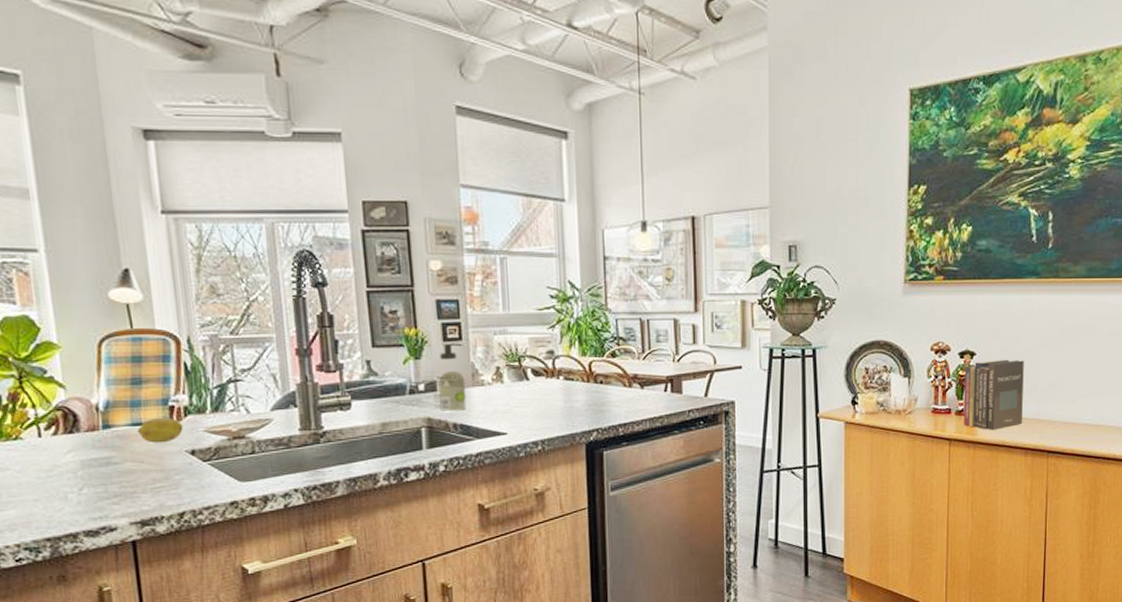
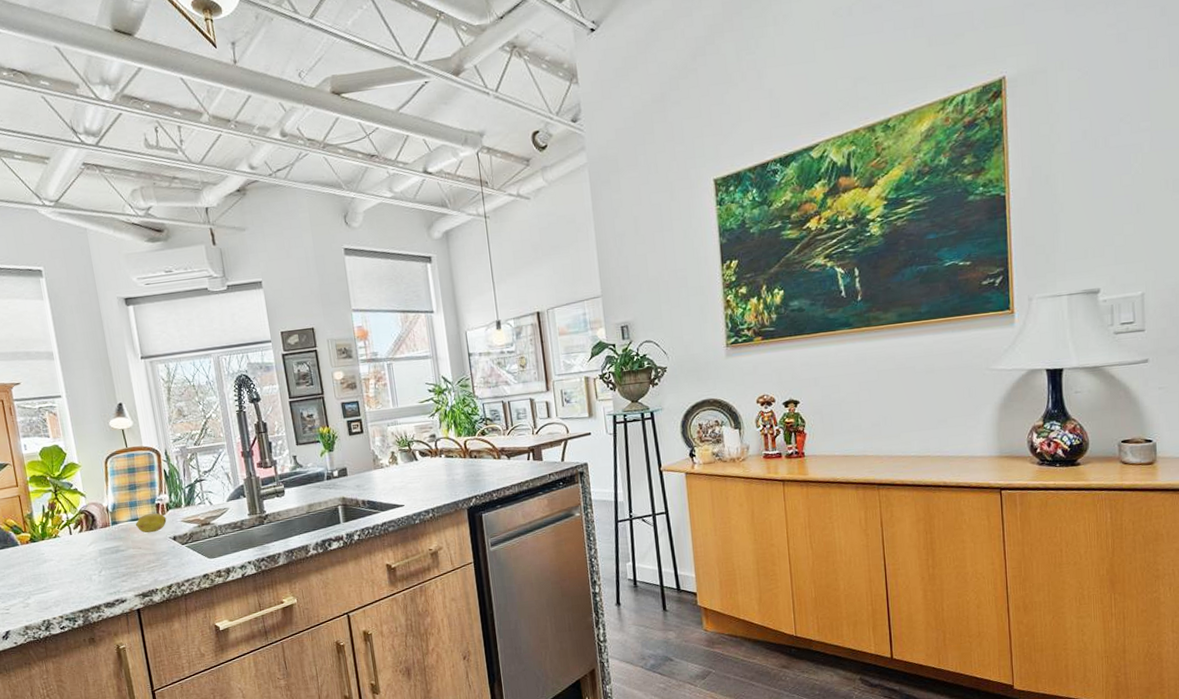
soap dispenser: present [432,343,467,411] -> none [343,435,371,491]
books: present [963,359,1024,431] -> none [790,403,850,470]

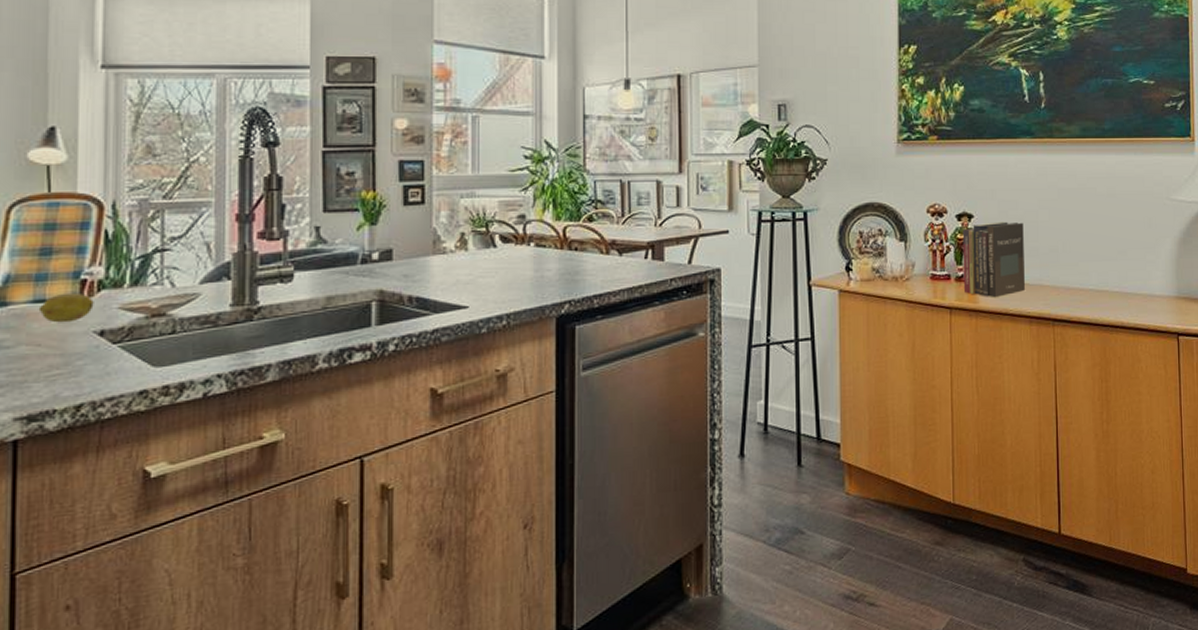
books: none [790,403,850,470] -> present [962,221,1025,298]

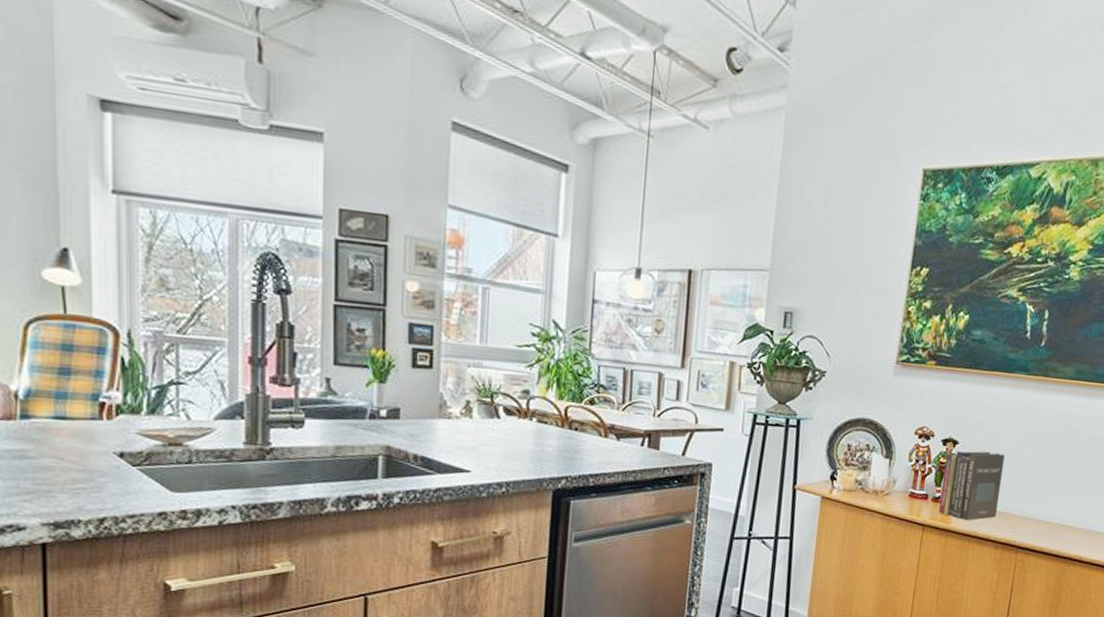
fruit: present [38,292,94,323] -> none [59,413,113,442]

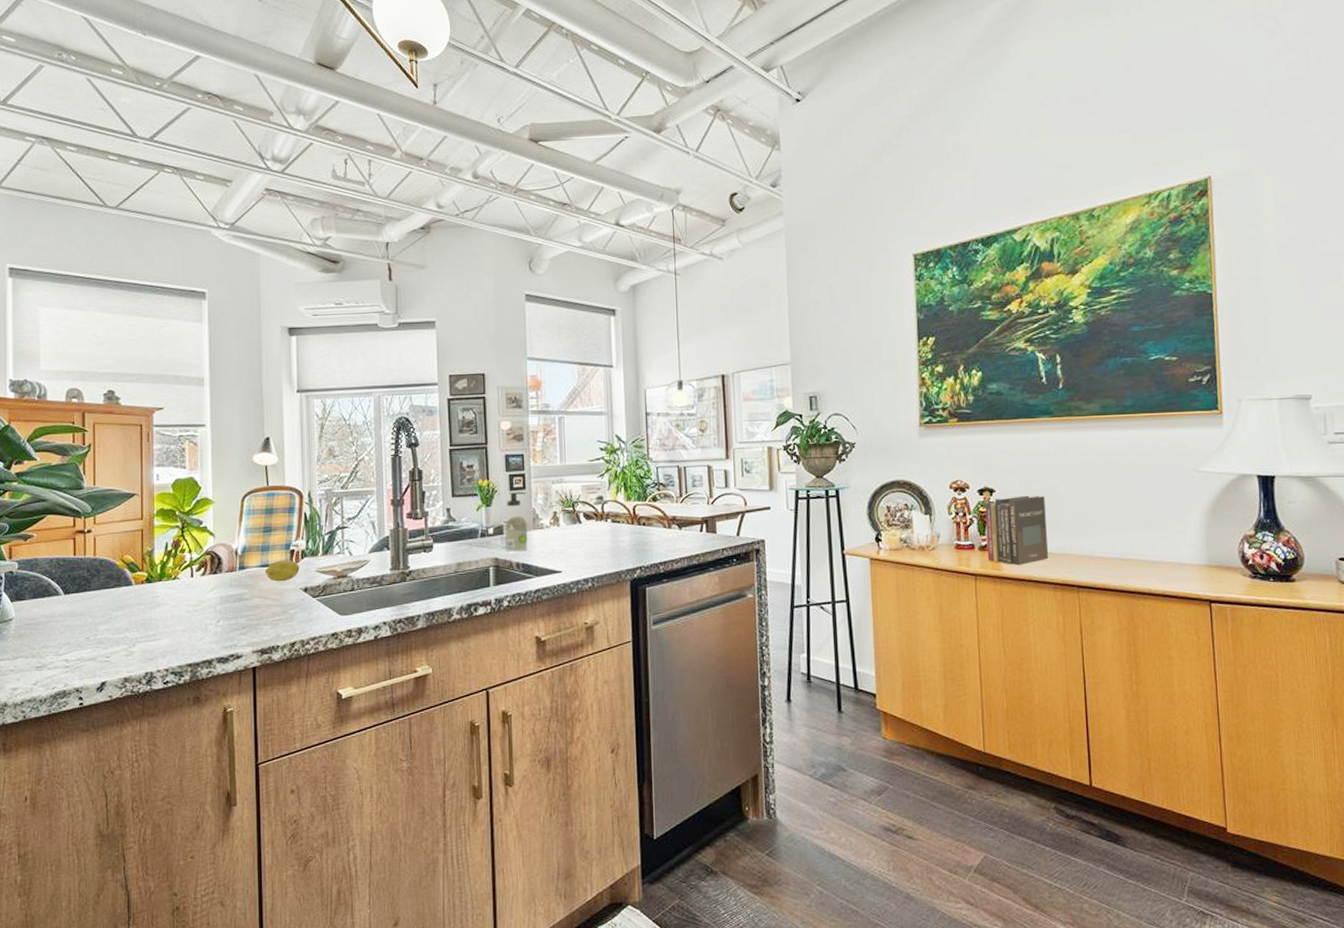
fruit: none [59,413,113,442] -> present [264,559,300,582]
soap dispenser: none [395,369,433,442] -> present [500,491,529,552]

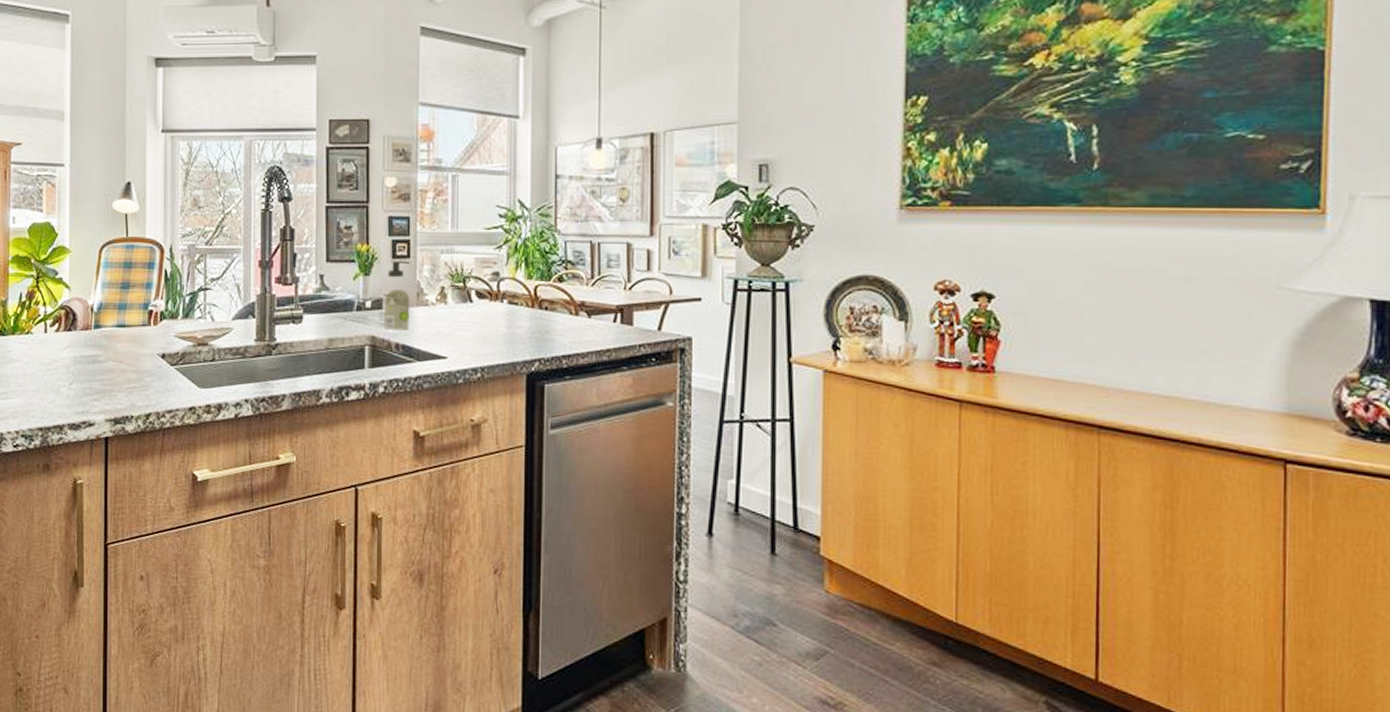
fruit: present [264,559,300,582] -> none [120,320,158,345]
books: present [984,495,1048,566] -> none [978,304,1062,394]

